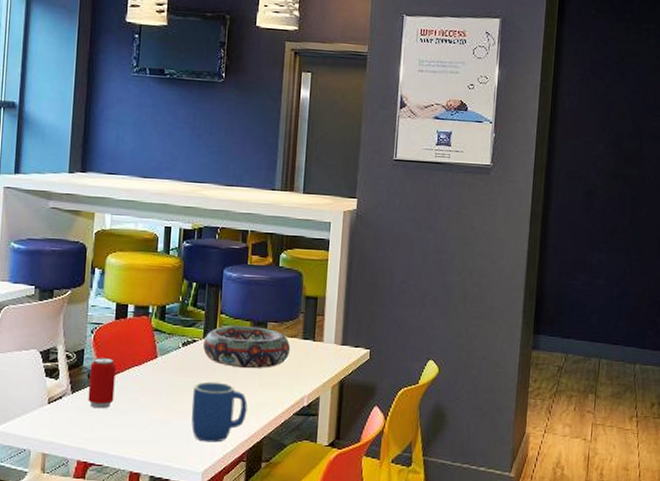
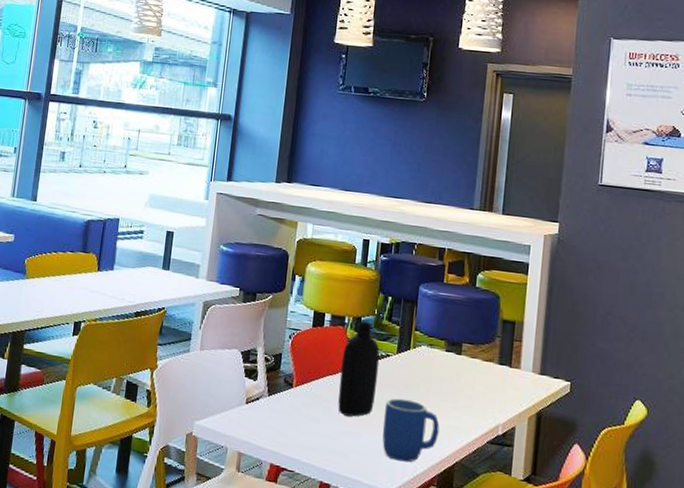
beverage can: present [88,357,116,409] -> none [283,362,311,415]
bottle: none [145,309,186,405] -> present [338,321,380,417]
decorative bowl: present [203,326,291,369] -> none [397,343,486,391]

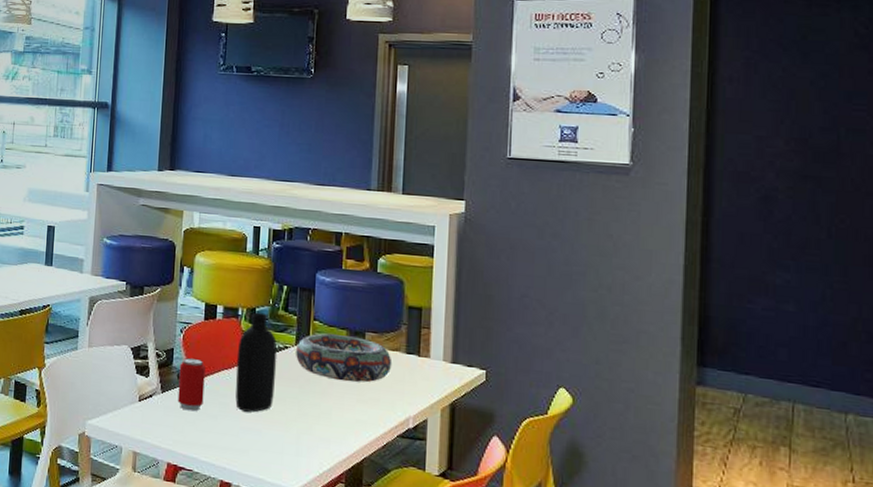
beverage can: none [283,362,311,415] -> present [177,357,206,412]
mug: present [382,398,440,462] -> none [284,391,345,459]
decorative bowl: none [397,343,486,391] -> present [296,333,393,383]

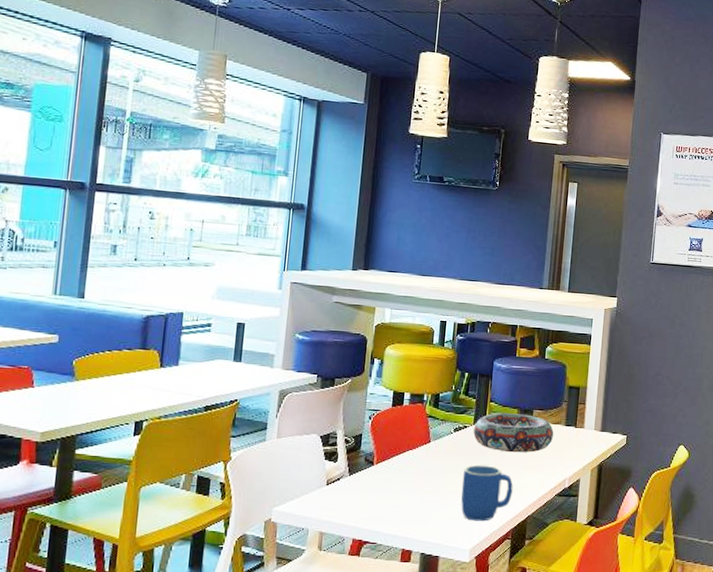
beverage can: present [177,357,206,412] -> none [364,441,392,490]
bottle: present [235,312,278,413] -> none [418,397,458,486]
mug: none [284,391,345,459] -> present [461,464,513,521]

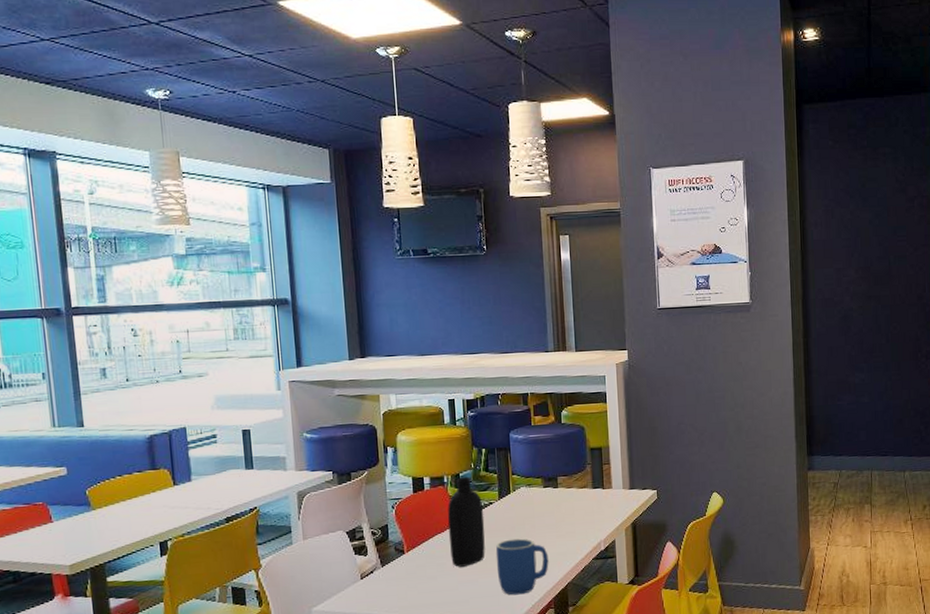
bottle: none [418,397,458,486] -> present [447,476,485,567]
decorative bowl: present [473,413,554,453] -> none [500,482,583,523]

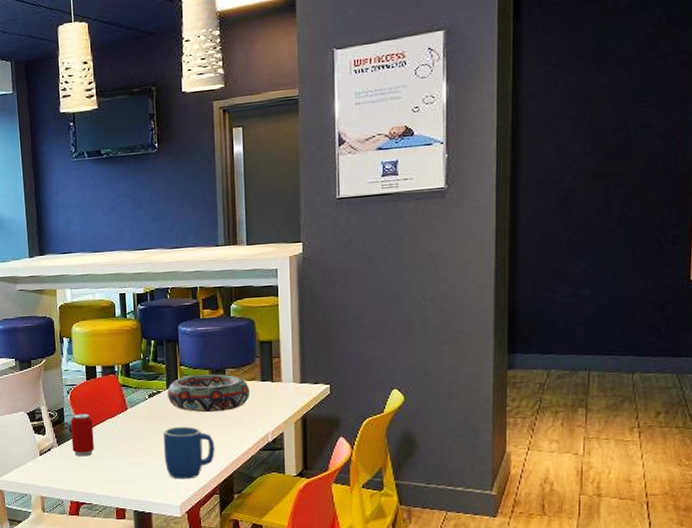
beverage can: none [395,529,422,578] -> present [70,413,94,457]
bottle: present [447,476,485,567] -> none [117,366,153,450]
decorative bowl: none [500,482,583,523] -> present [167,374,250,413]

